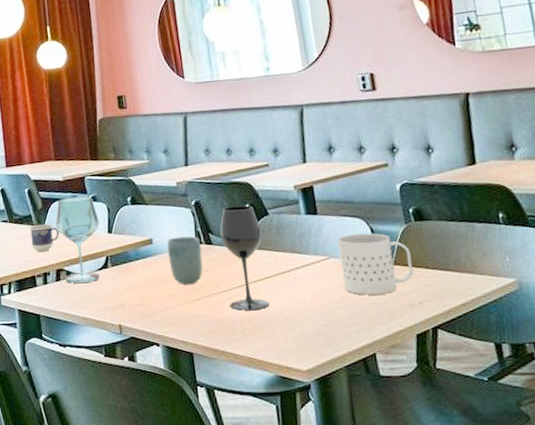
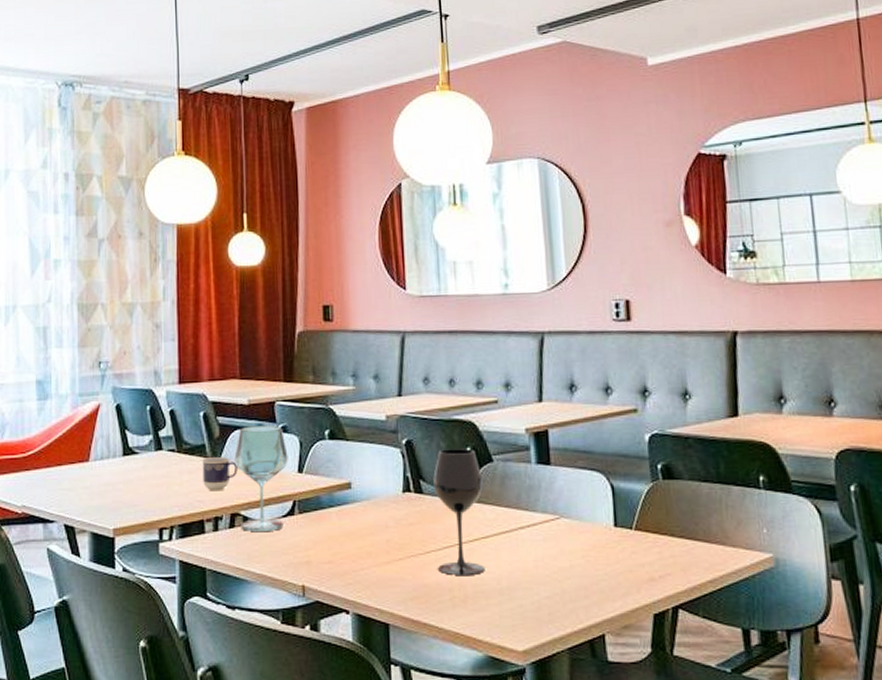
cup: present [167,236,203,285] -> none [369,482,410,540]
mug: present [337,233,414,295] -> none [571,490,657,564]

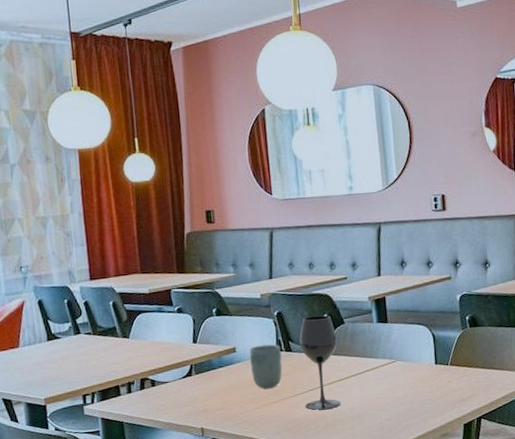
cup: present [202,457,238,492] -> none [114,335,144,363]
wine glass: present [234,425,288,533] -> none [140,308,185,392]
cup: none [369,482,410,540] -> present [250,344,283,389]

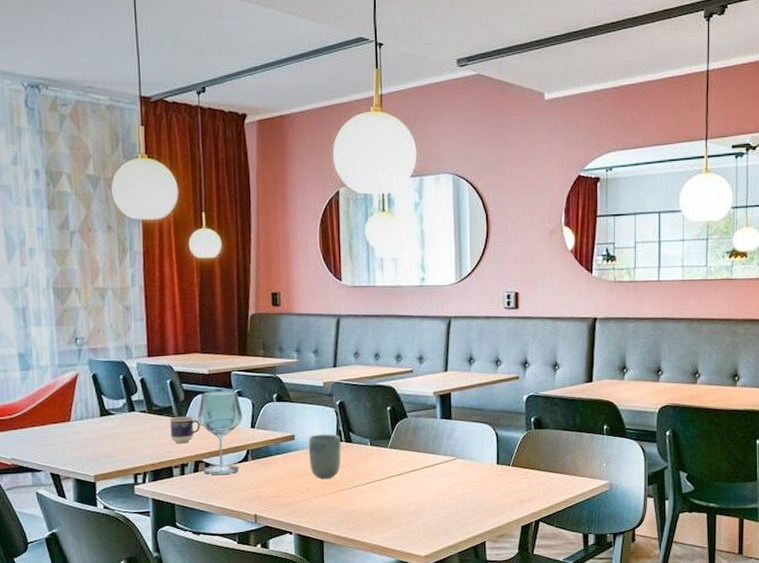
cup: none [114,335,144,363] -> present [170,417,200,444]
wine glass: none [140,308,185,392] -> present [197,391,243,475]
wineglass: present [299,315,341,410] -> none [360,408,399,503]

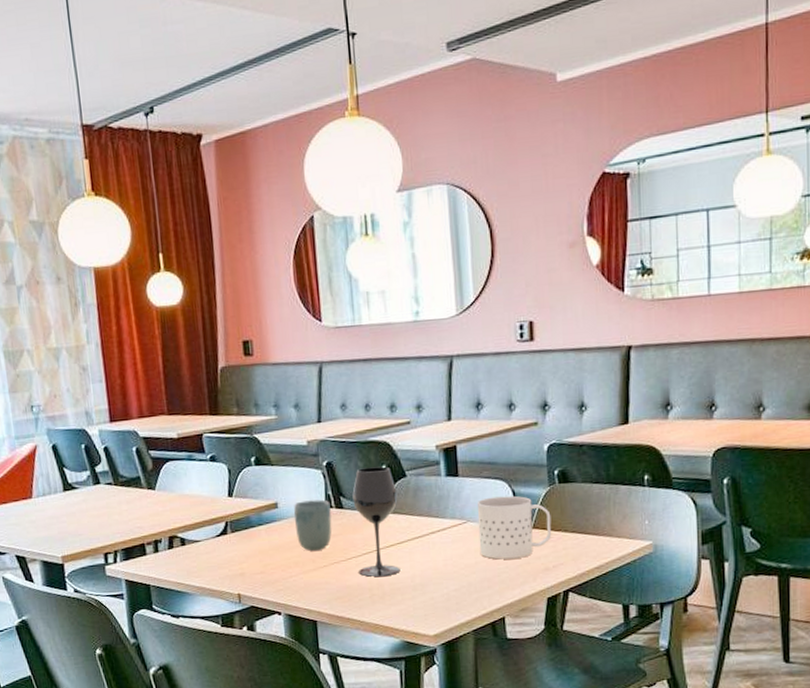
cup: present [170,417,200,444] -> none [138,487,172,518]
wine glass: present [197,391,243,475] -> none [168,455,219,552]
wineglass: none [360,408,399,503] -> present [352,466,401,577]
mug: none [466,438,527,492] -> present [476,495,552,560]

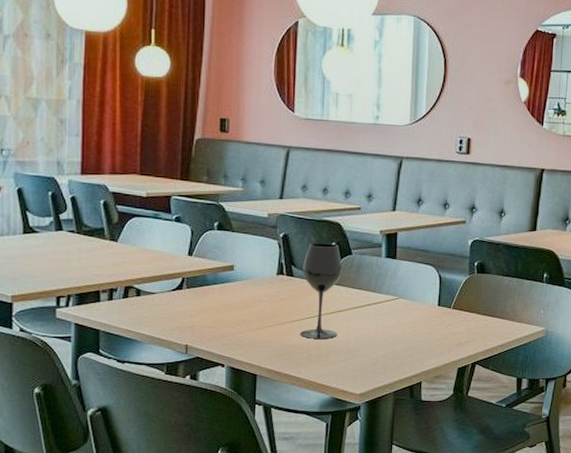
cup: present [294,499,332,551] -> none [248,266,282,311]
mug: present [476,495,552,560] -> none [407,279,468,333]

